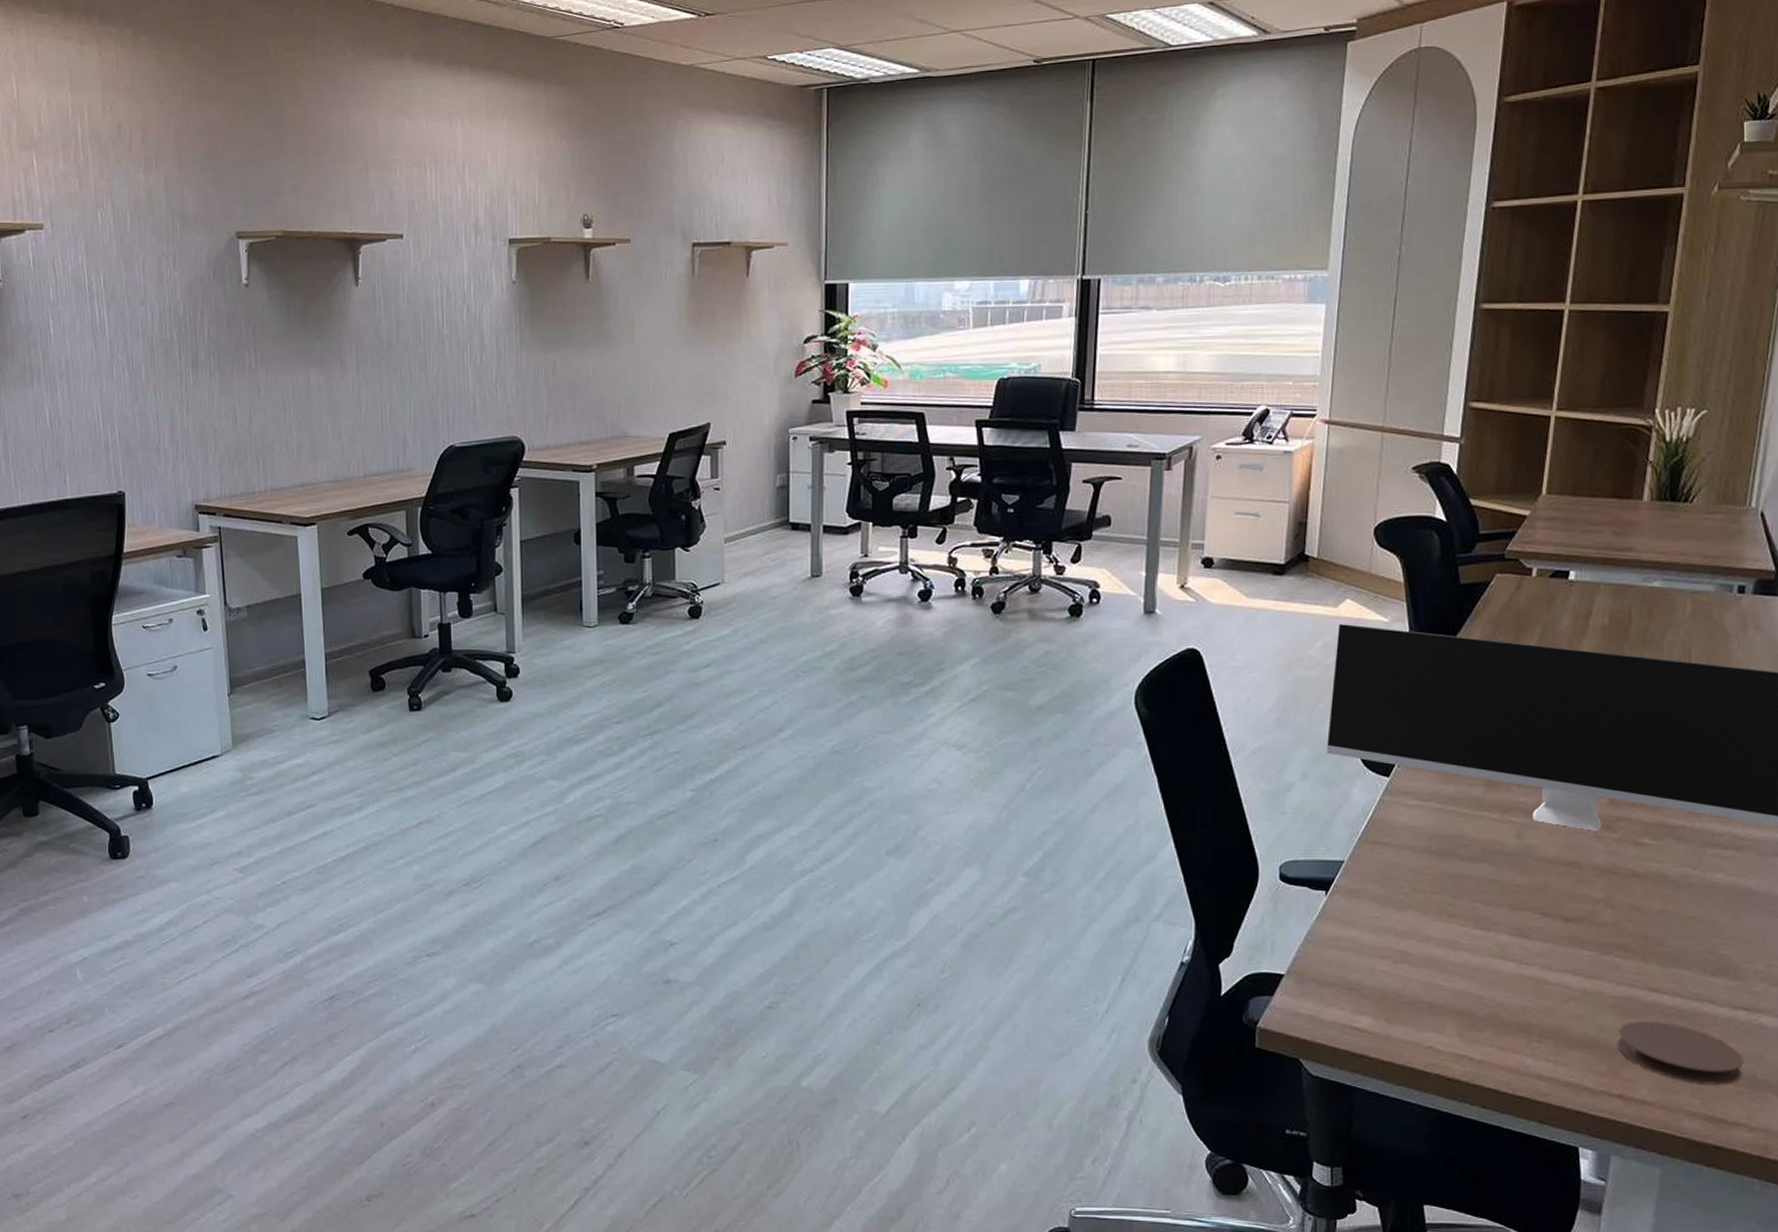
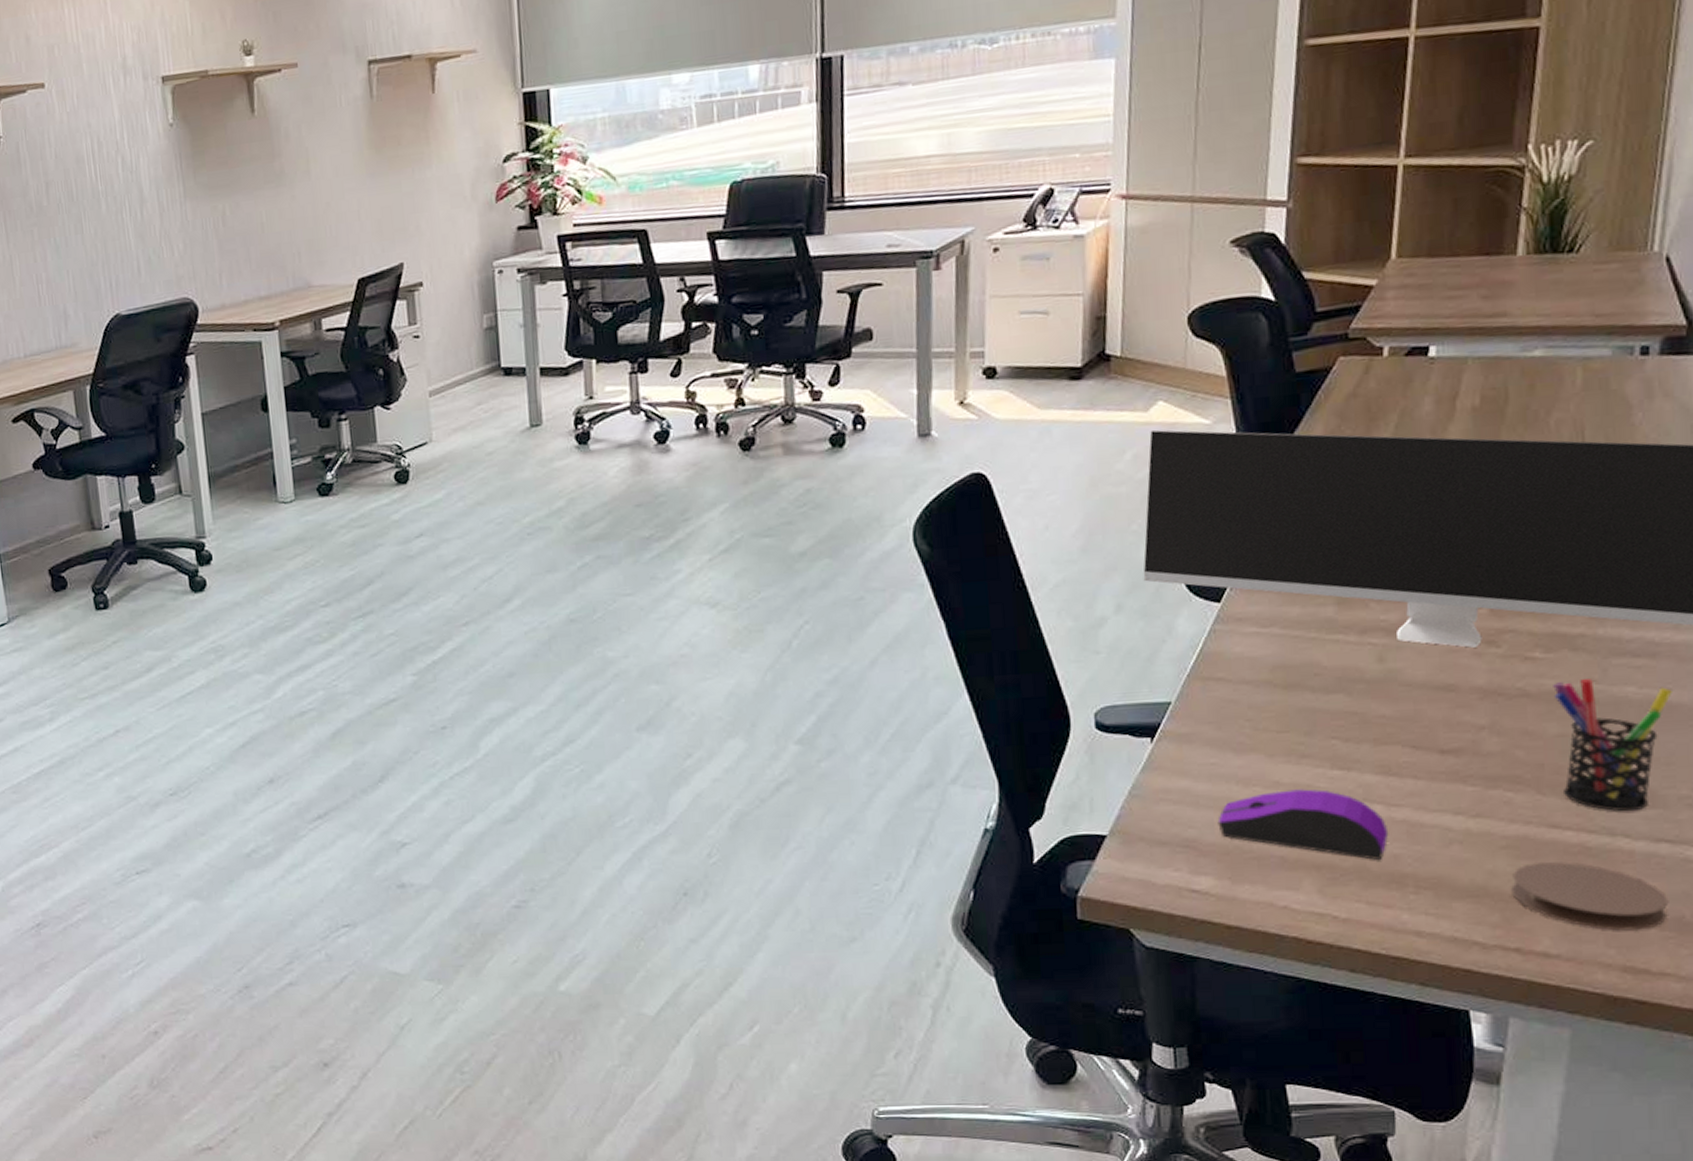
computer mouse: none [1378,944,1519,1012] -> present [1217,789,1389,861]
pen holder: none [1658,865,1753,982] -> present [1553,679,1672,812]

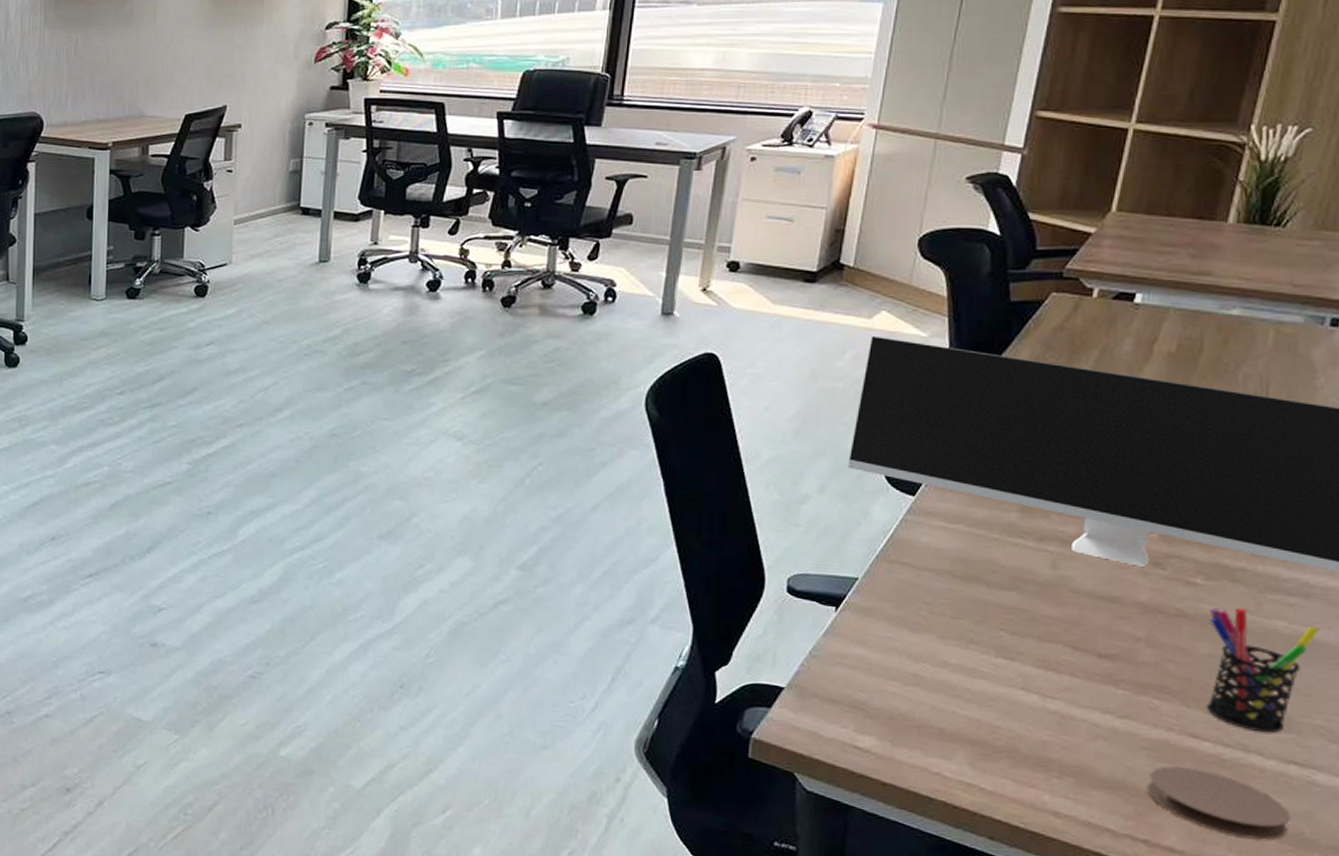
computer mouse: present [1217,789,1389,861] -> none [886,669,1041,745]

